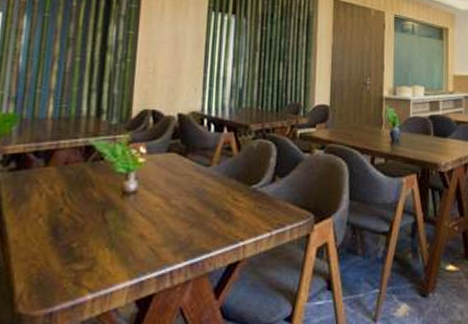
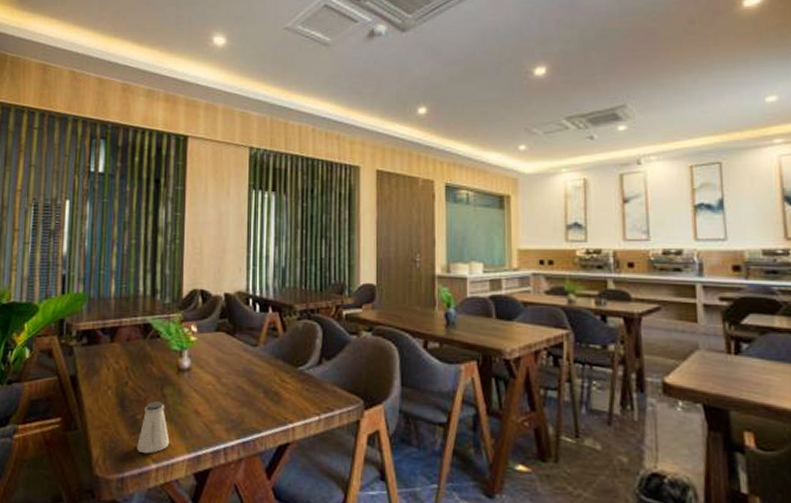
saltshaker: none [70,227,110,283] -> present [137,401,170,453]

